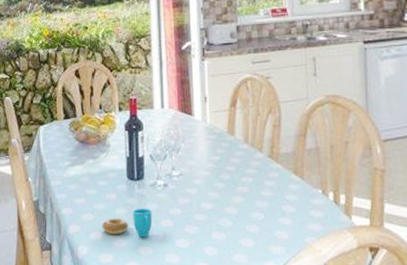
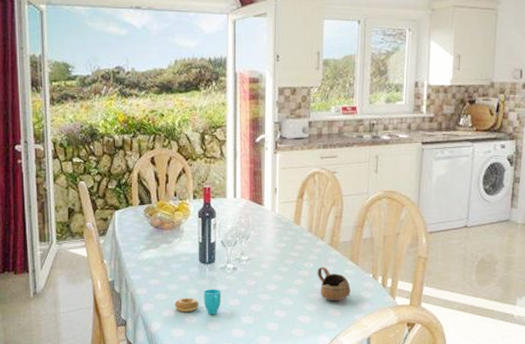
cup: none [257,181,298,222] -> present [317,266,351,301]

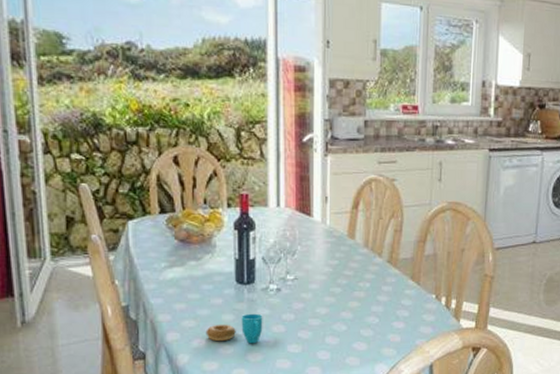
cup: present [317,266,351,301] -> none [374,286,411,325]

